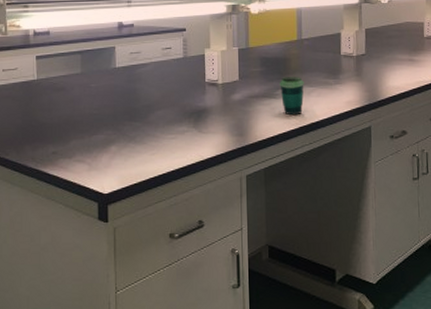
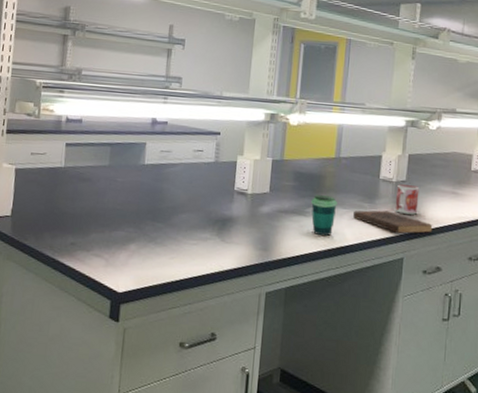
book: none [319,84,395,104] -> present [352,210,433,234]
mug: none [357,58,380,85] -> present [395,184,419,215]

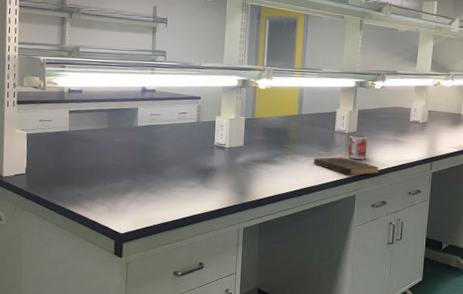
cup: present [311,195,337,236] -> none [279,146,300,180]

